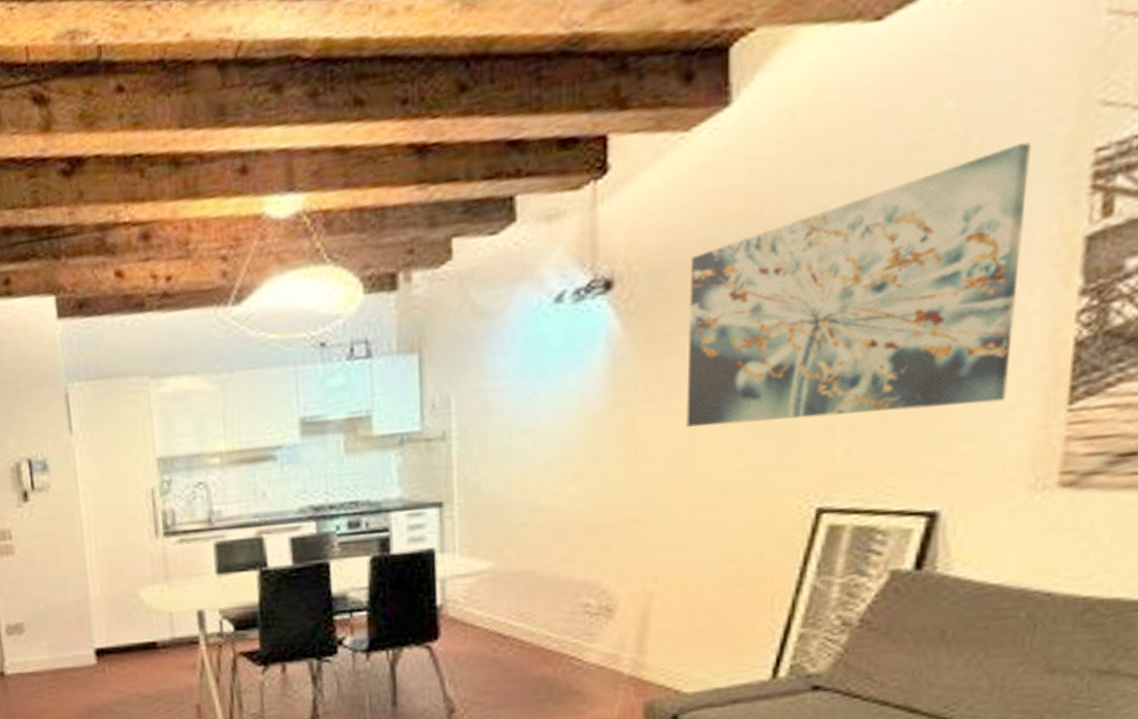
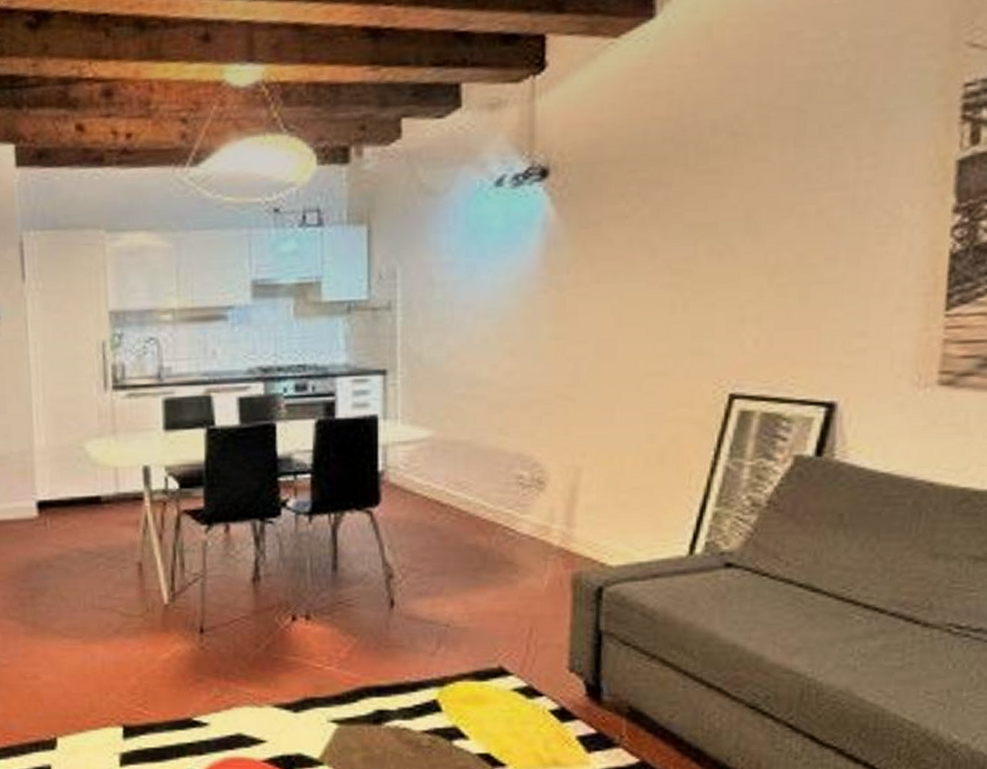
wall art: present [686,142,1033,427] -> none [613,73,912,311]

